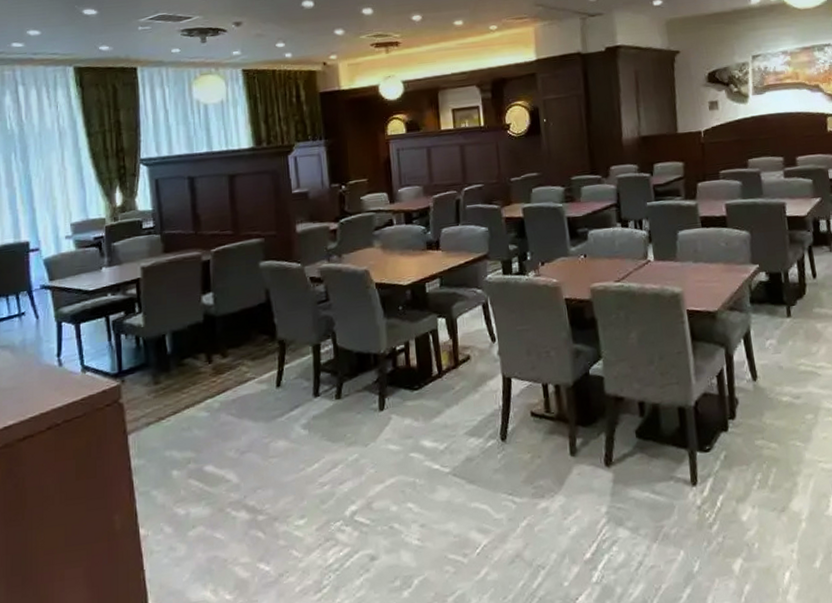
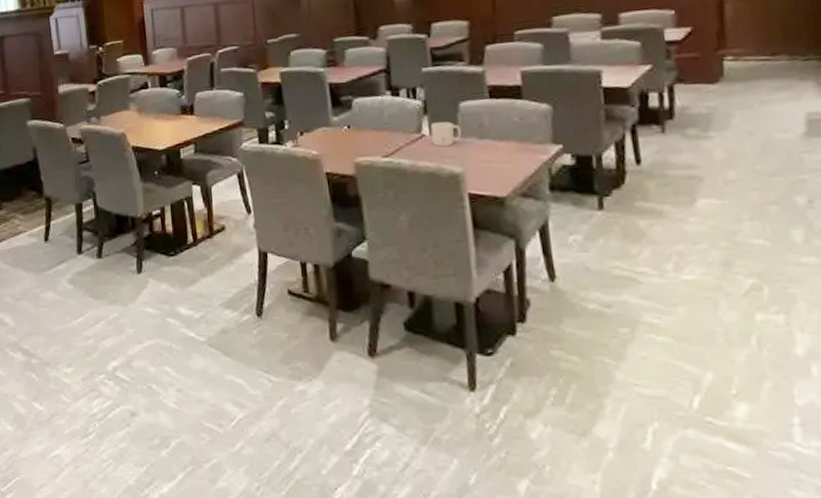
mug: none [654,248,680,271] -> present [430,122,462,148]

